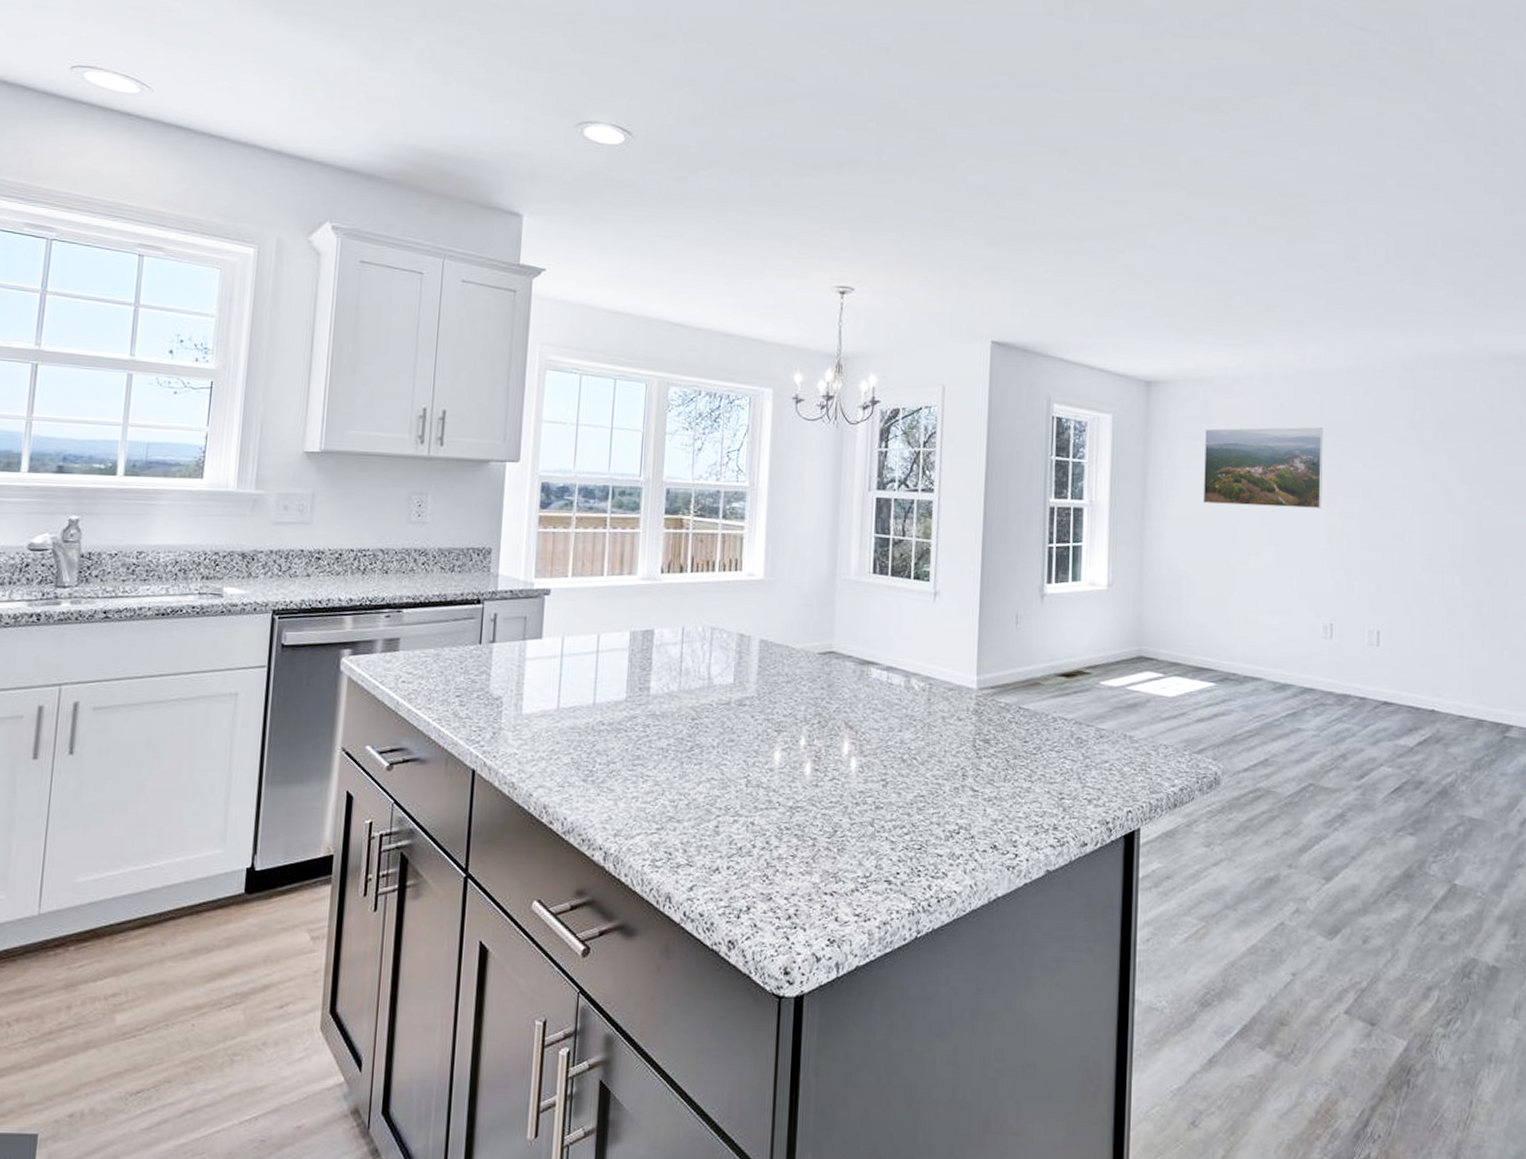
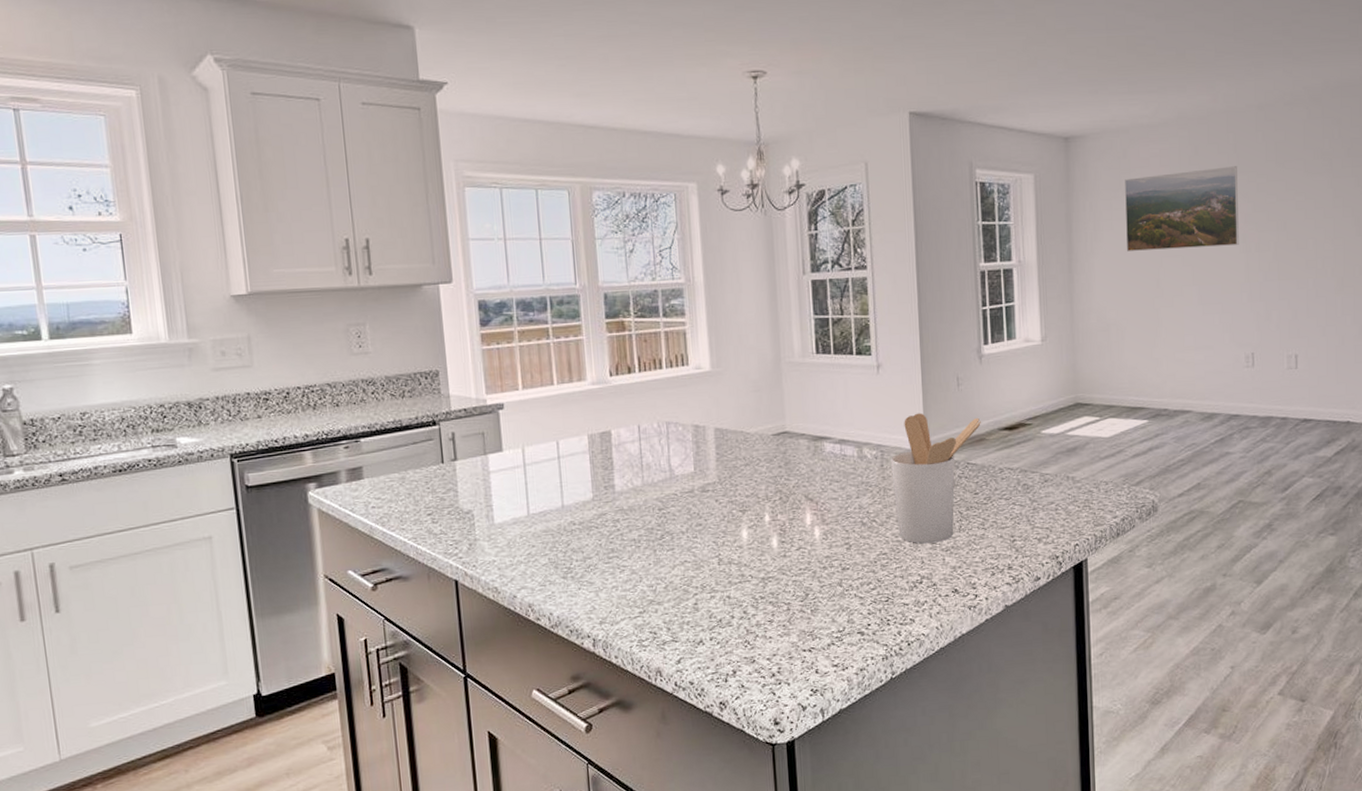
utensil holder: none [938,647,1037,791] -> present [891,413,981,544]

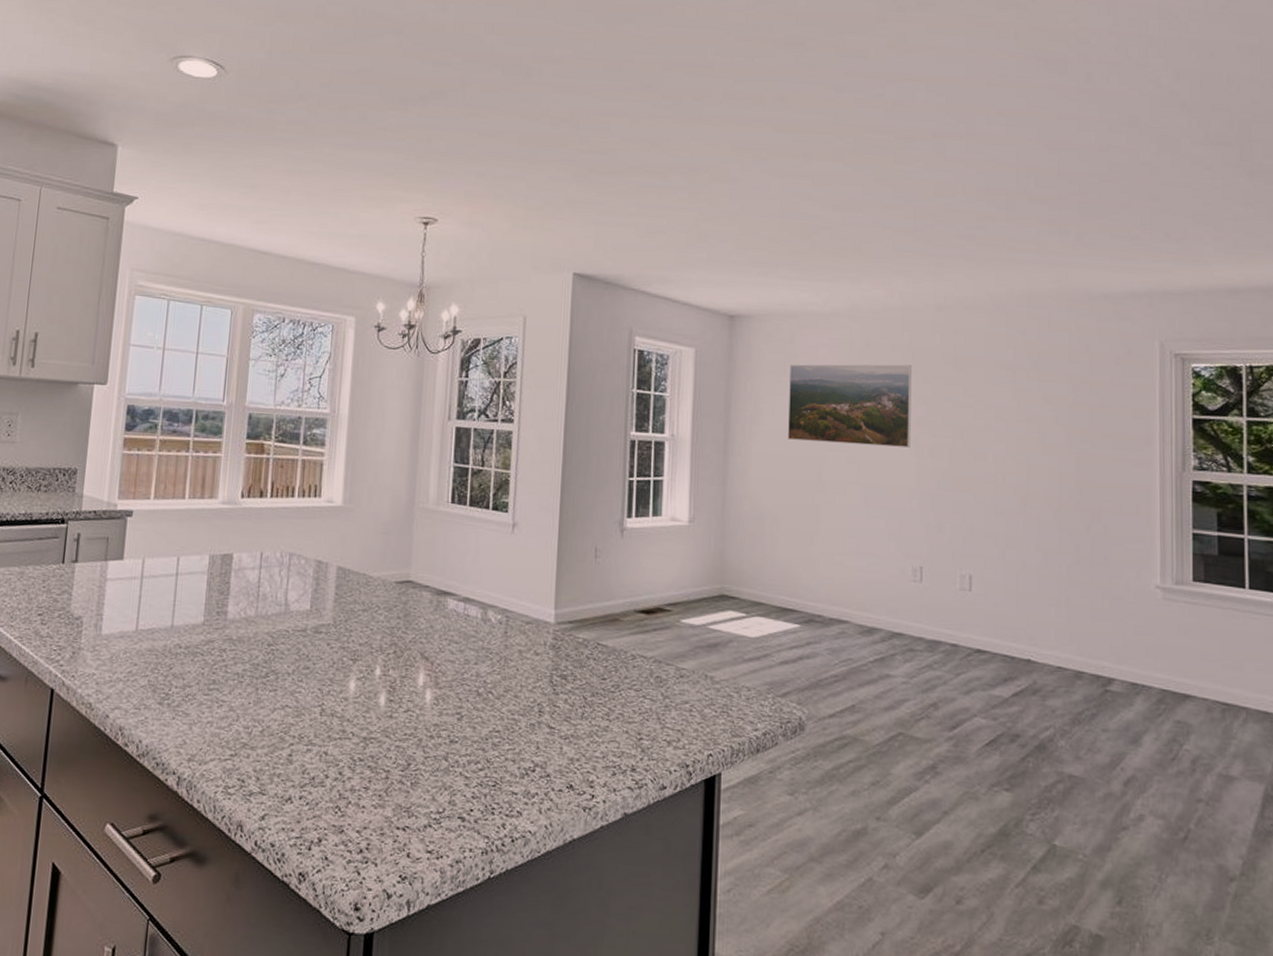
utensil holder: present [891,413,981,544] -> none [515,580,616,728]

